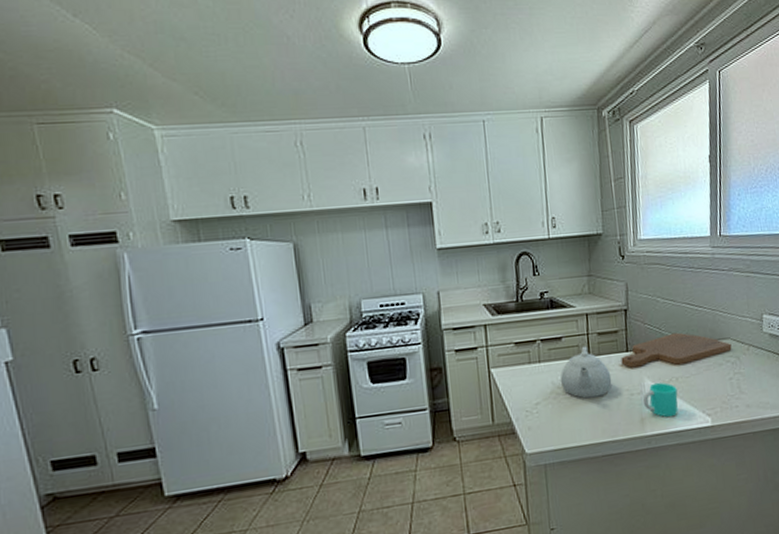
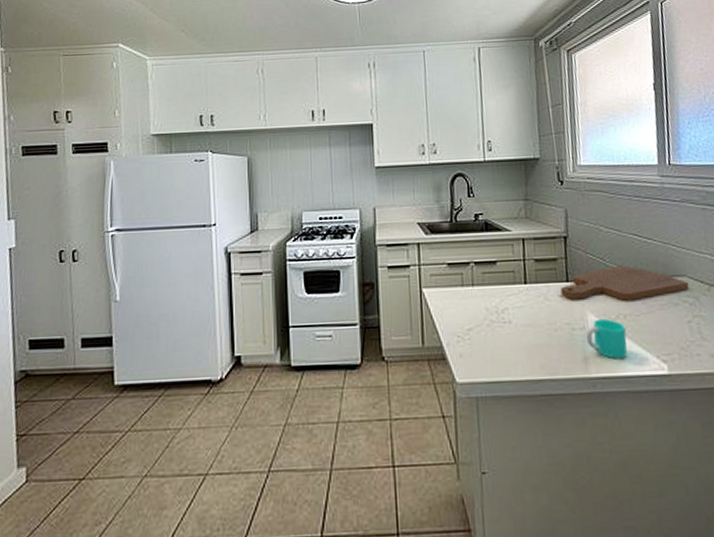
teapot: present [561,346,612,399] -> none [495,272,551,329]

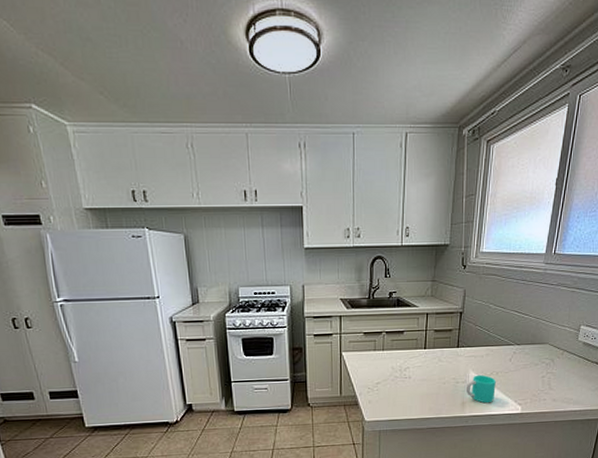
cutting board: present [560,265,689,301] -> none [452,335,549,362]

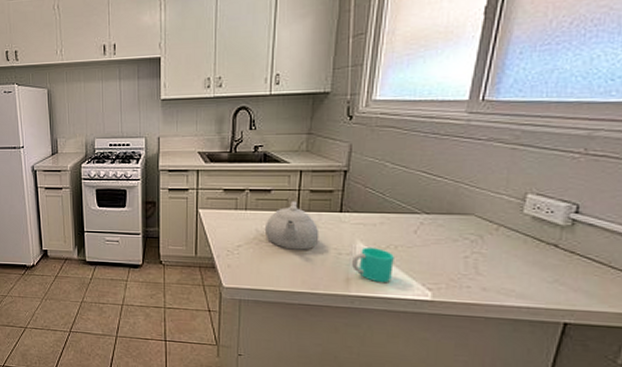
teapot: none [400,340,442,383] -> present [266,201,319,250]

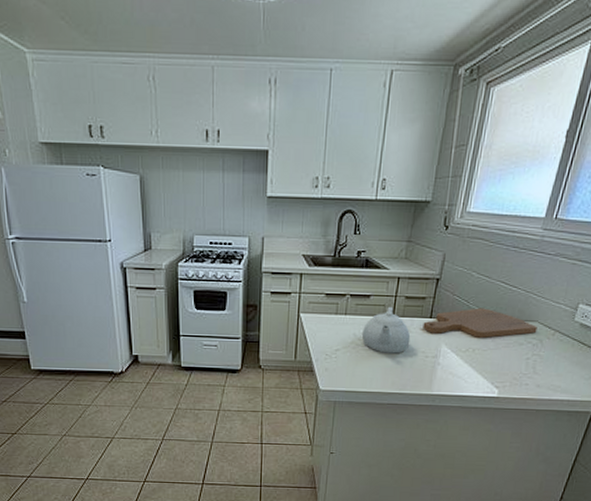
cutting board: none [332,200,475,233] -> present [423,308,538,338]
cup: present [351,247,394,283] -> none [435,350,472,383]

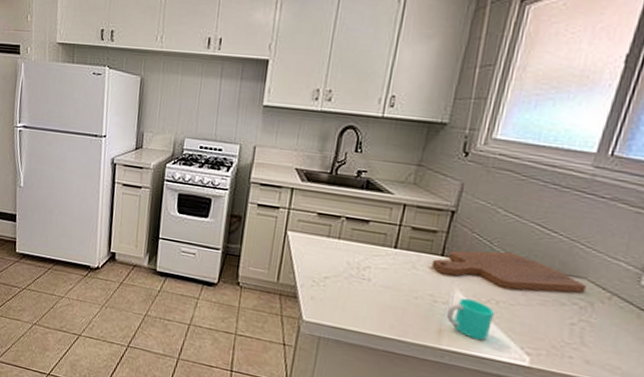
teapot: present [362,306,411,354] -> none [357,236,416,293]
cup: none [435,350,472,383] -> present [446,297,494,341]

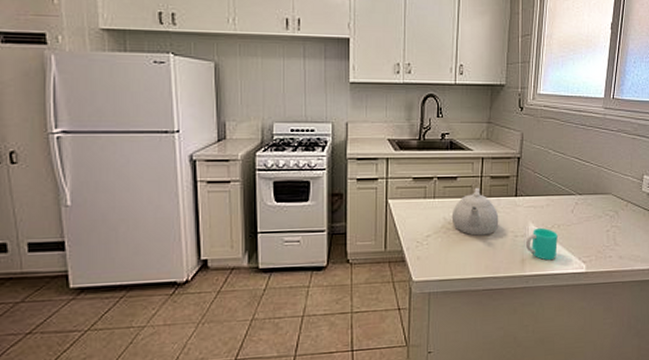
teapot: none [357,236,416,293] -> present [453,187,499,236]
cutting board: present [431,250,587,294] -> none [509,183,612,213]

